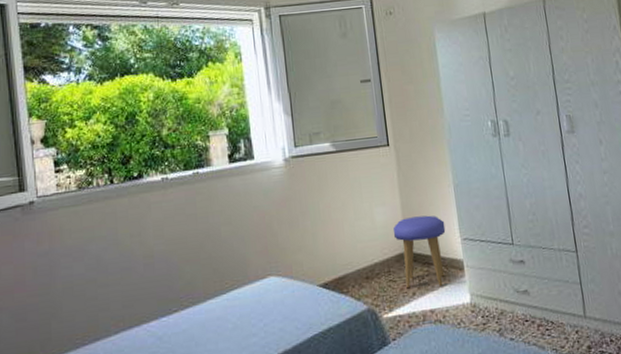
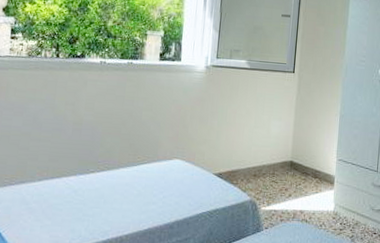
stool: present [392,215,446,288] -> none [283,134,327,193]

